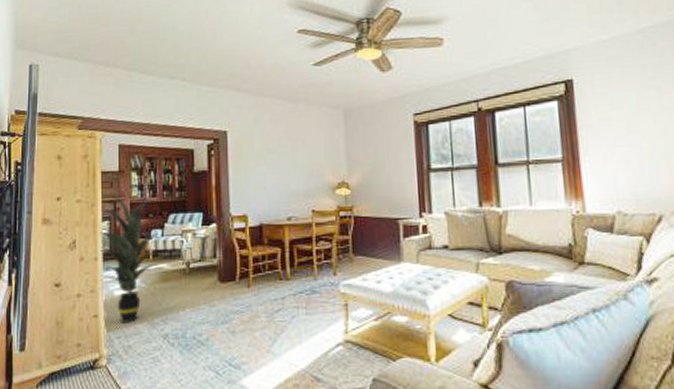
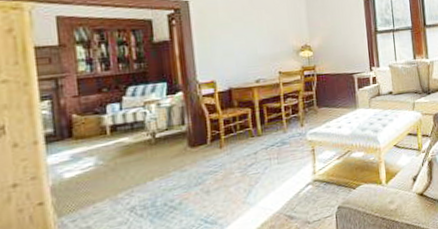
indoor plant: present [100,196,167,323] -> none [38,73,128,206]

